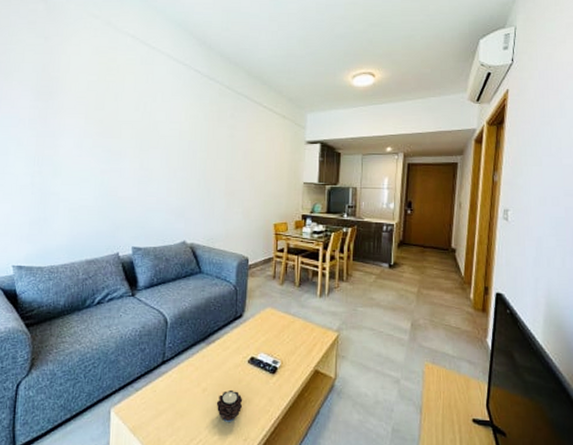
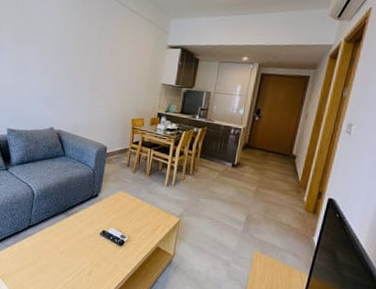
candle: present [216,389,243,422] -> none [71,254,94,280]

